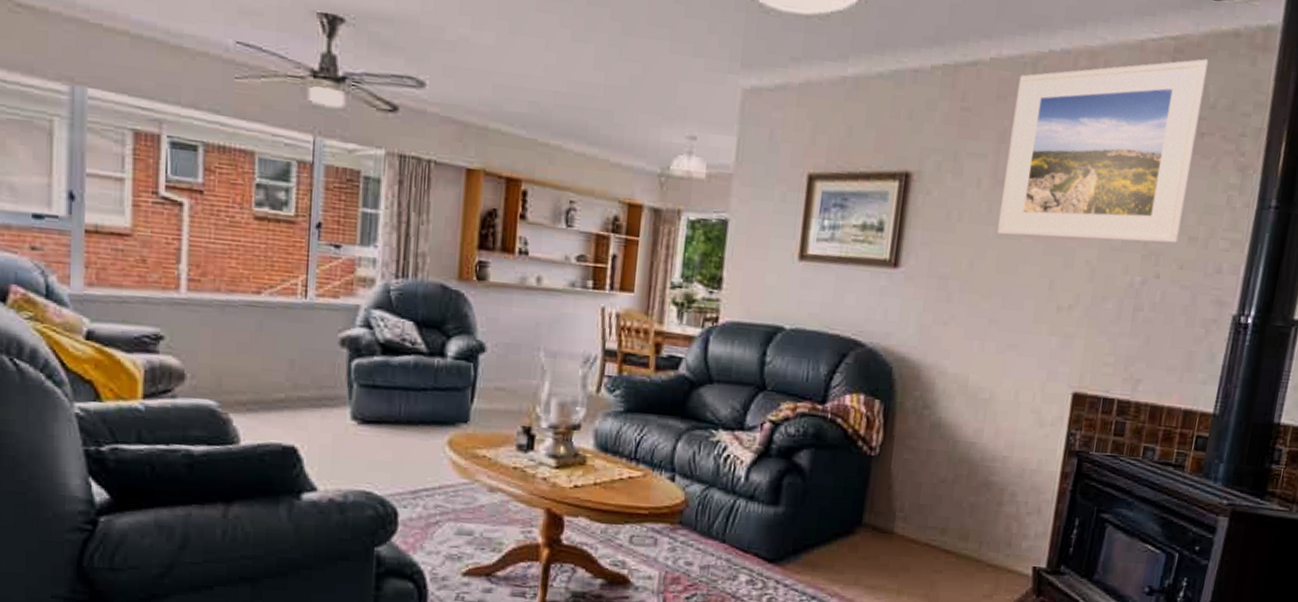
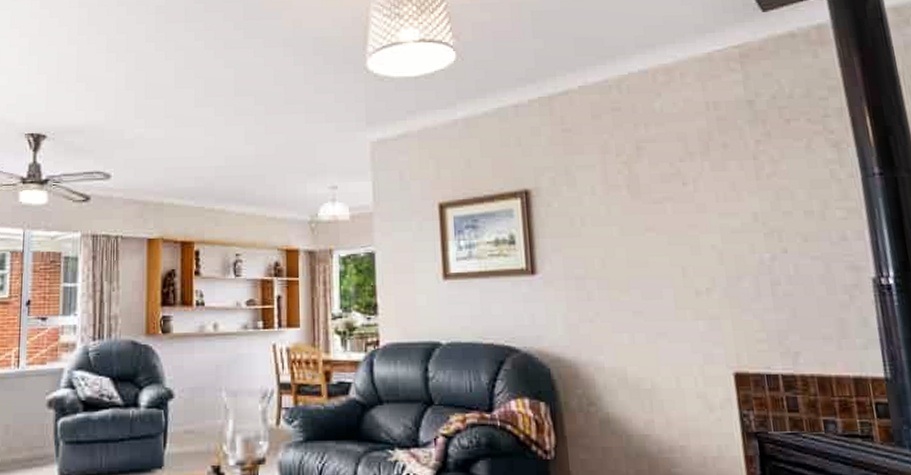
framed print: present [996,59,1209,244] -> none [607,59,795,233]

